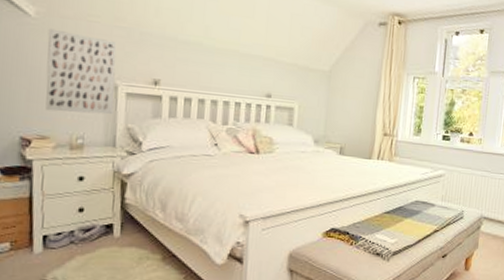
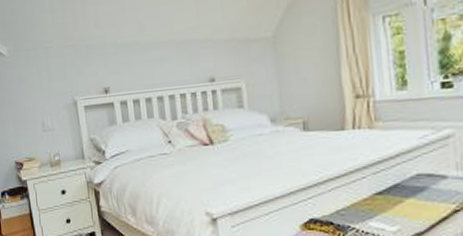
wall art: present [45,28,117,115] -> none [18,60,77,135]

